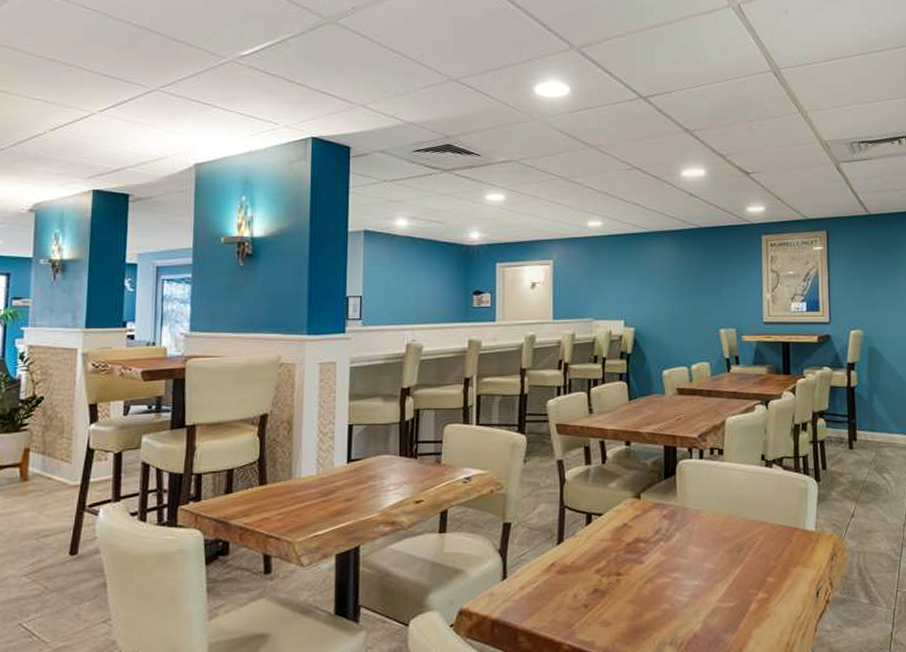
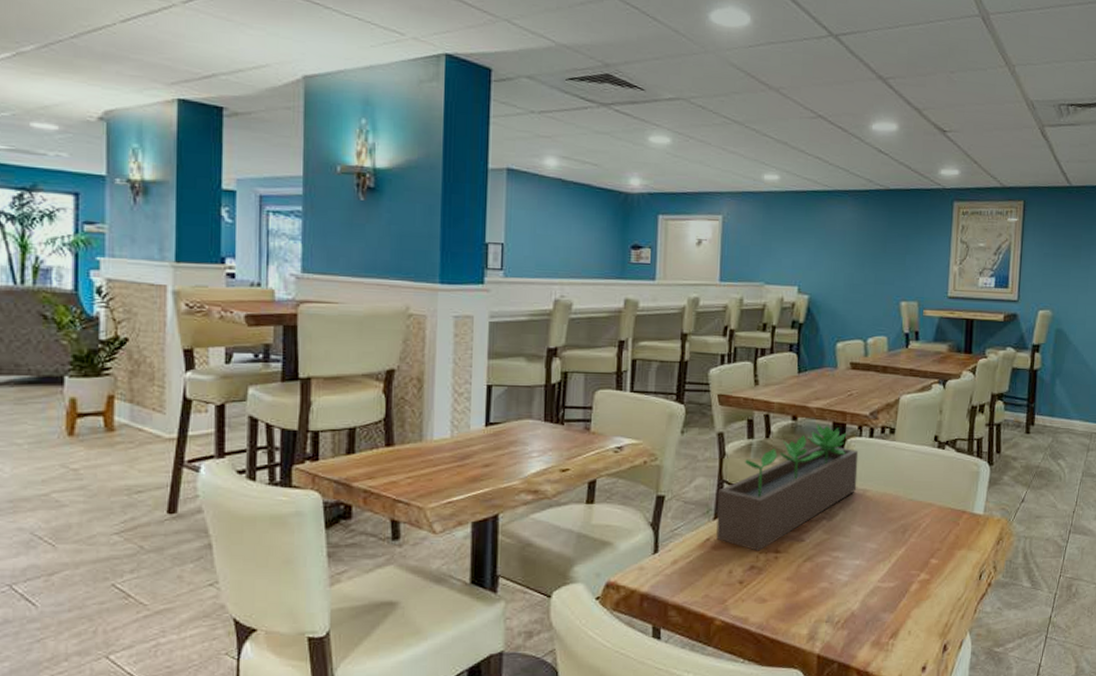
succulent planter: none [560,447,691,574] -> present [716,423,859,551]

